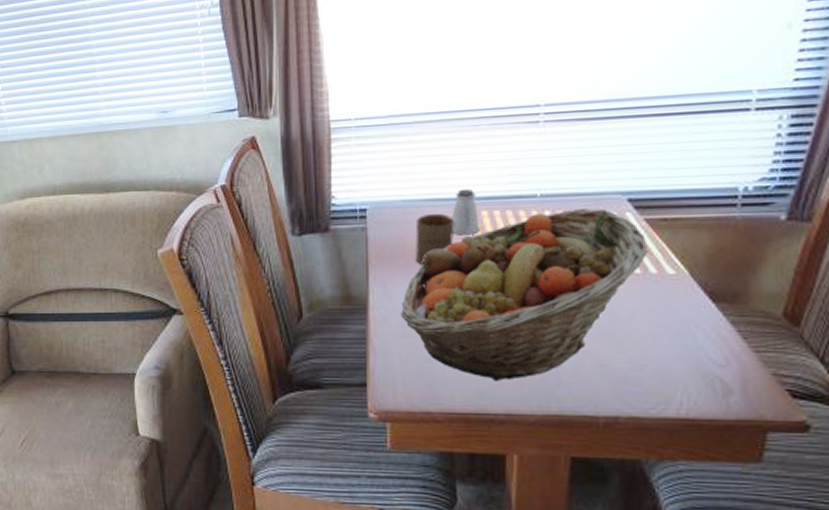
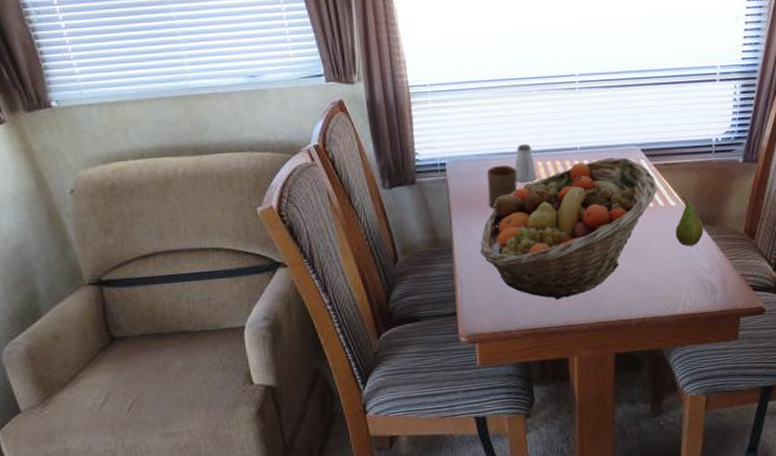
fruit: none [671,262,717,329] -> present [675,196,704,247]

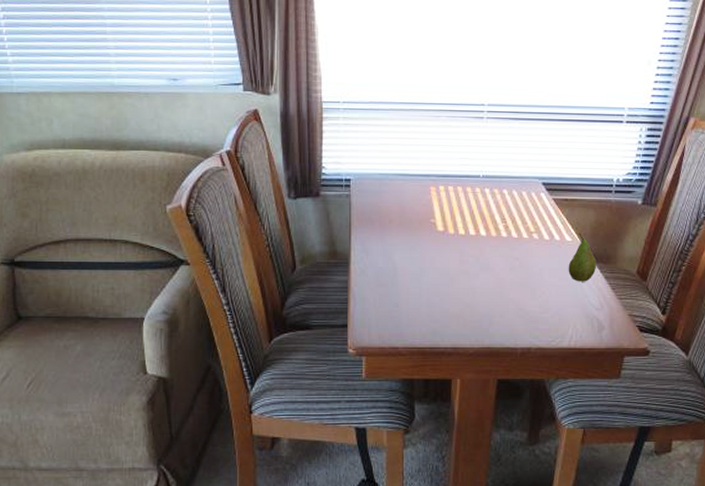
fruit basket: present [480,157,657,300] -> none [376,189,554,322]
cup: present [486,164,518,210] -> none [389,185,419,229]
saltshaker: present [514,143,538,183] -> none [417,167,438,205]

